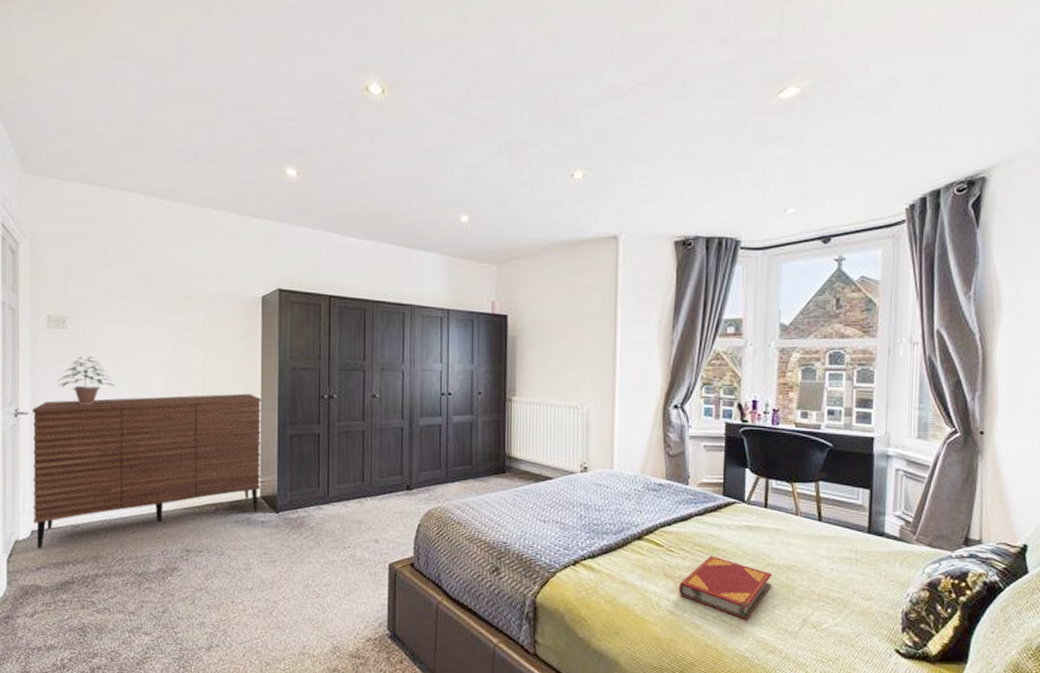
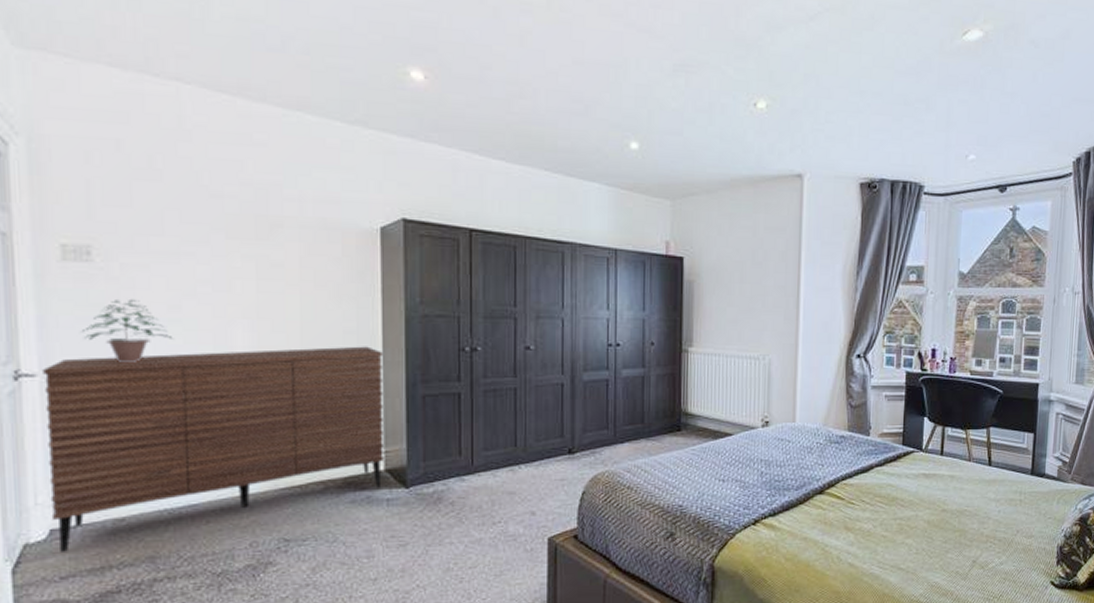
hardback book: present [678,555,772,621] -> none [858,505,946,567]

